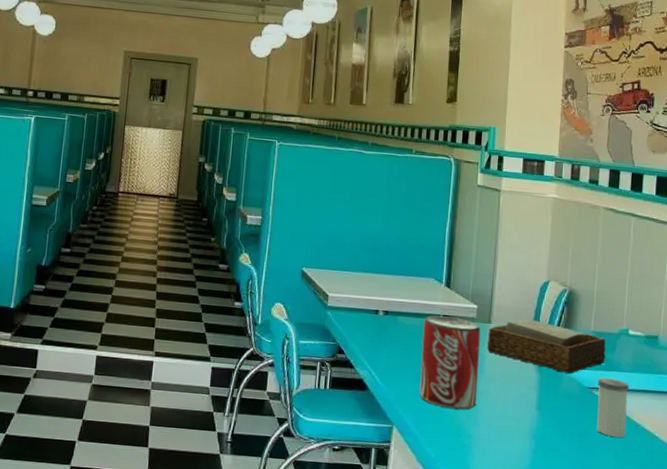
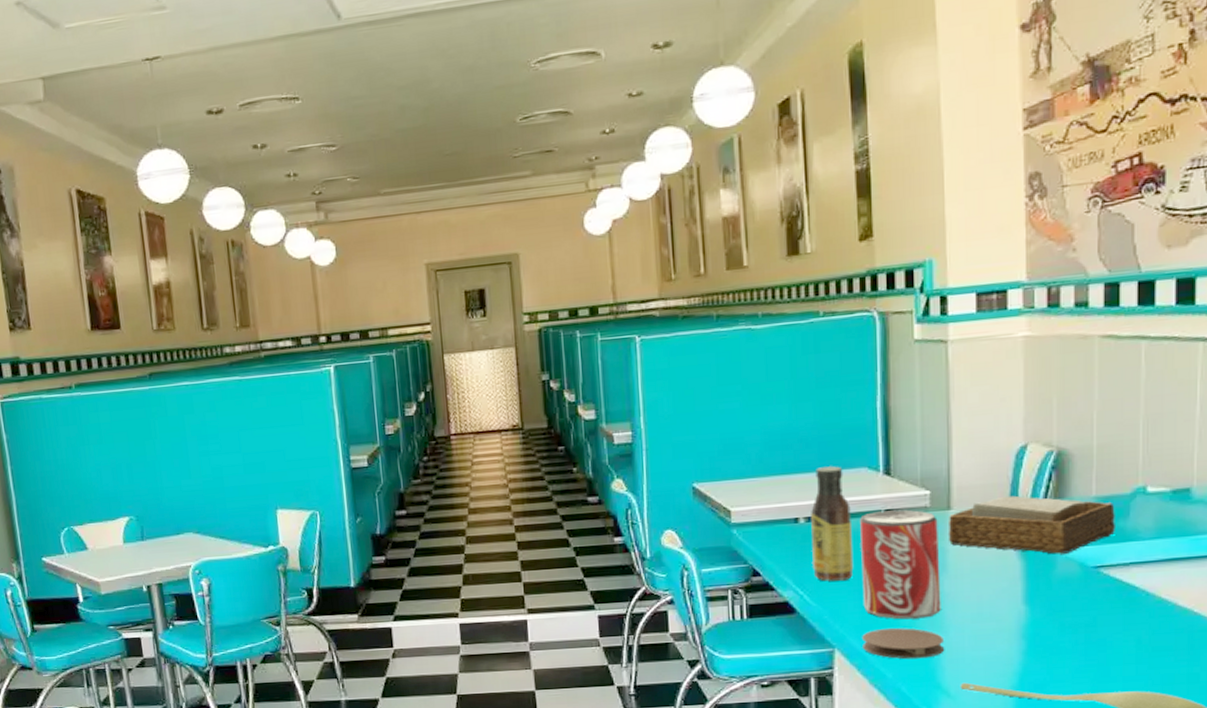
sauce bottle: none [385,272,418,369] -> present [811,466,854,582]
coaster: none [414,414,476,445] -> present [862,628,945,660]
salt shaker: present [597,377,629,438] -> none [1107,550,1152,622]

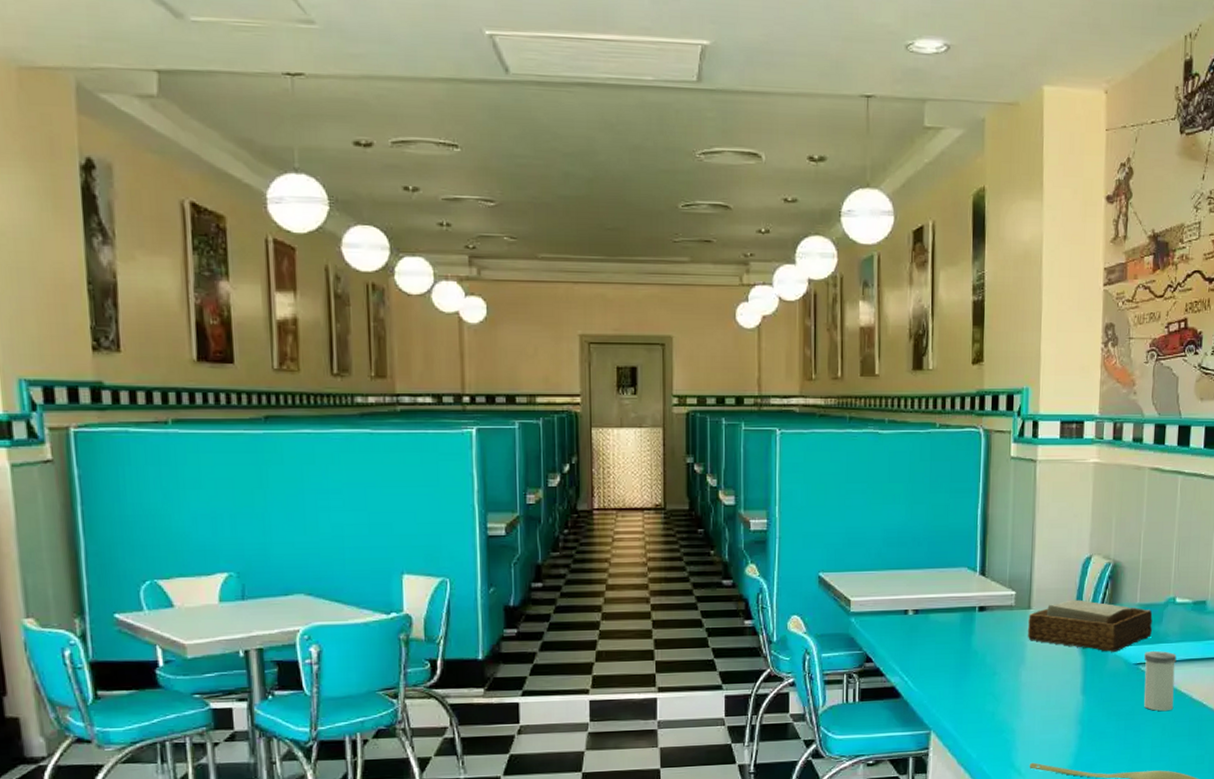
sauce bottle: present [811,466,854,582] -> none [917,564,952,669]
soda can: present [860,509,941,620] -> none [956,607,1020,706]
coaster: present [862,628,945,660] -> none [954,713,1019,741]
salt shaker: none [1107,550,1152,622] -> present [1144,651,1177,712]

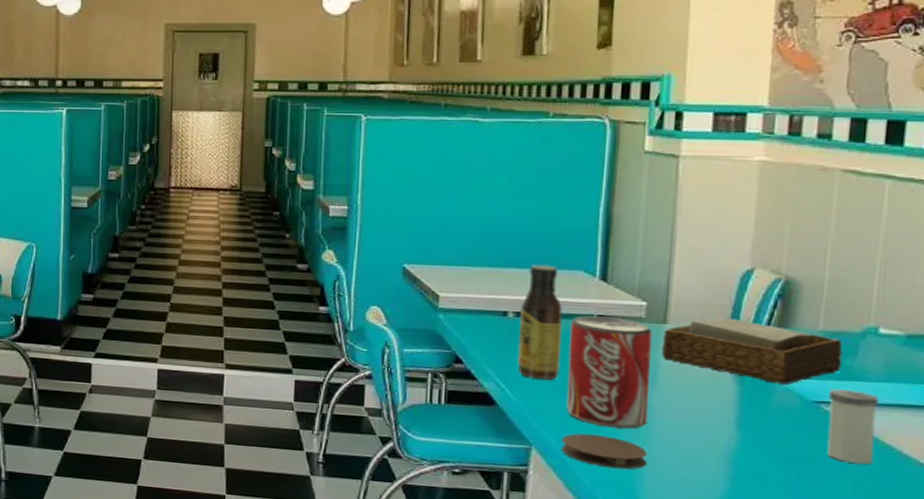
sauce bottle: none [917,564,952,669] -> present [517,265,562,380]
coaster: none [954,713,1019,741] -> present [561,433,647,470]
soda can: none [956,607,1020,706] -> present [566,315,652,429]

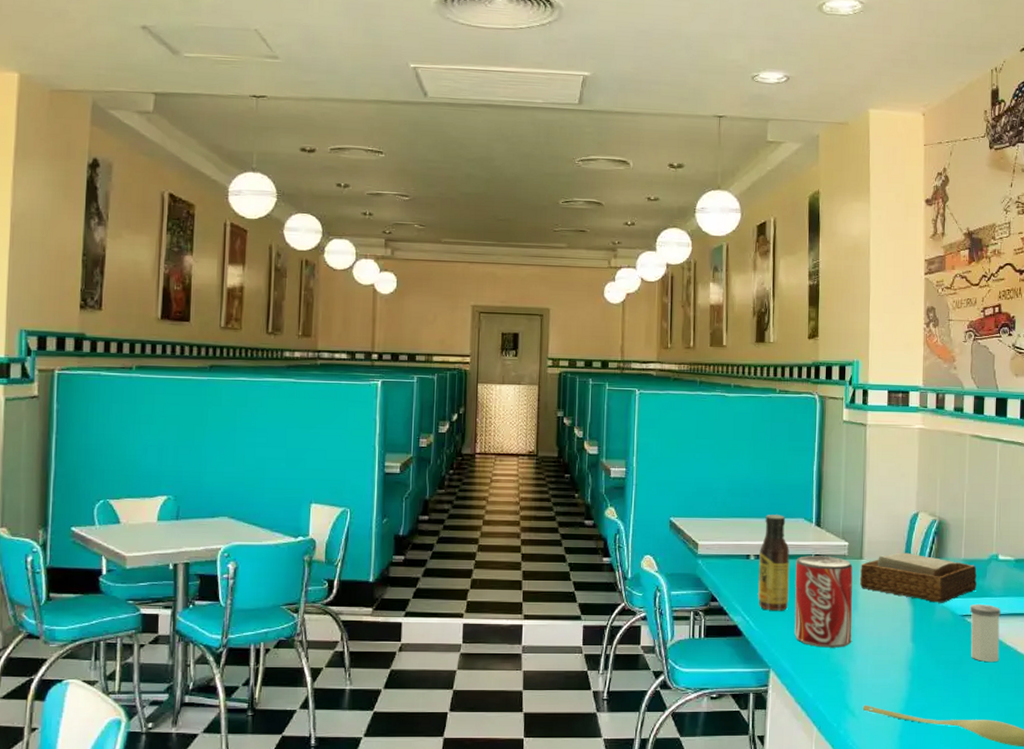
coaster: present [561,433,647,470] -> none [791,655,853,682]

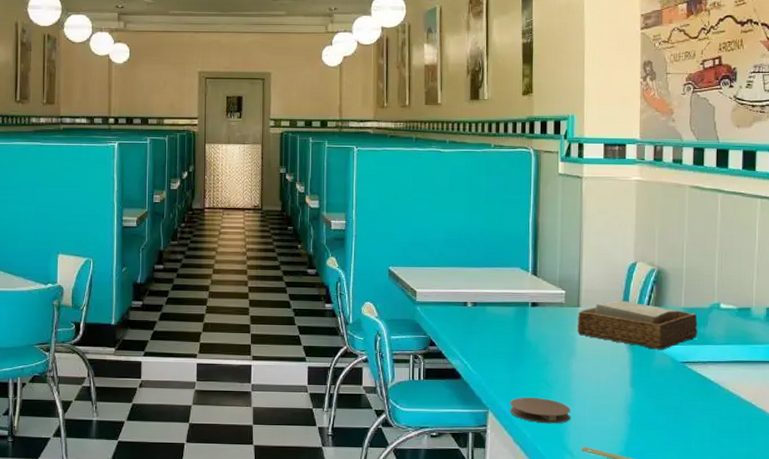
sauce bottle: present [758,515,790,611] -> none [476,264,507,355]
coaster: none [791,655,853,682] -> present [510,397,571,424]
soda can: present [794,555,853,648] -> none [512,303,570,392]
salt shaker: present [970,604,1001,663] -> none [691,352,723,409]

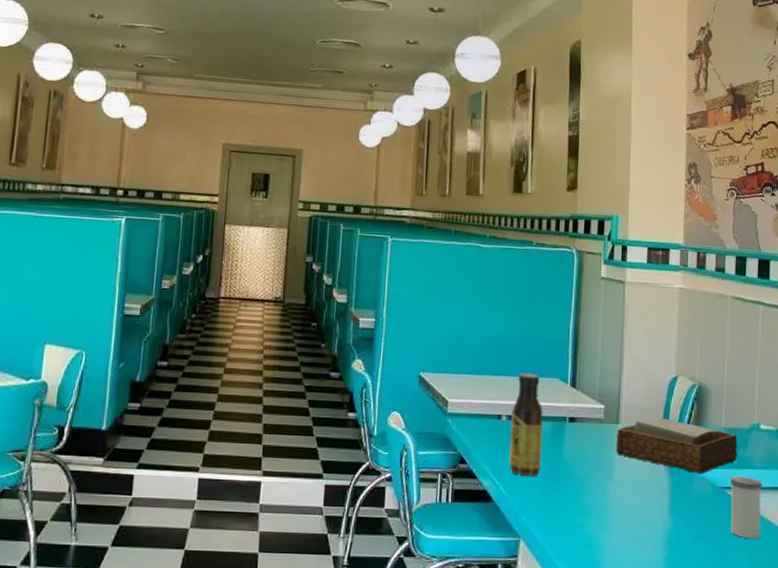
sauce bottle: none [476,264,507,355] -> present [509,373,543,476]
coaster: present [510,397,571,424] -> none [542,524,607,555]
salt shaker: none [691,352,723,409] -> present [730,476,763,540]

